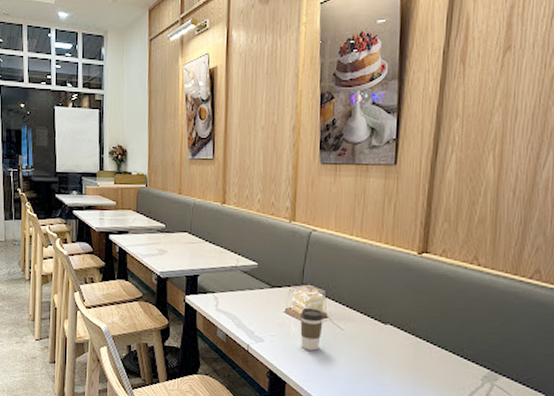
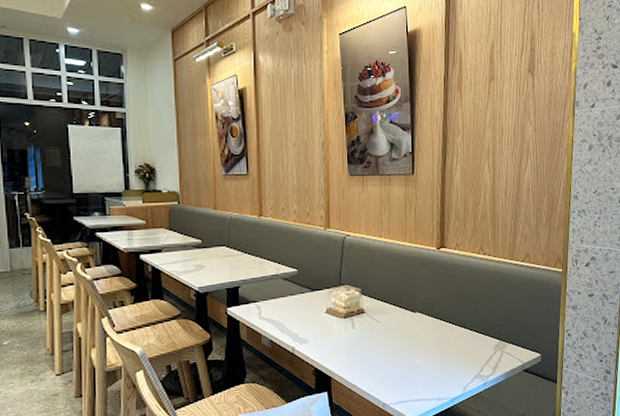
coffee cup: present [299,308,323,351] -> none [339,306,361,345]

